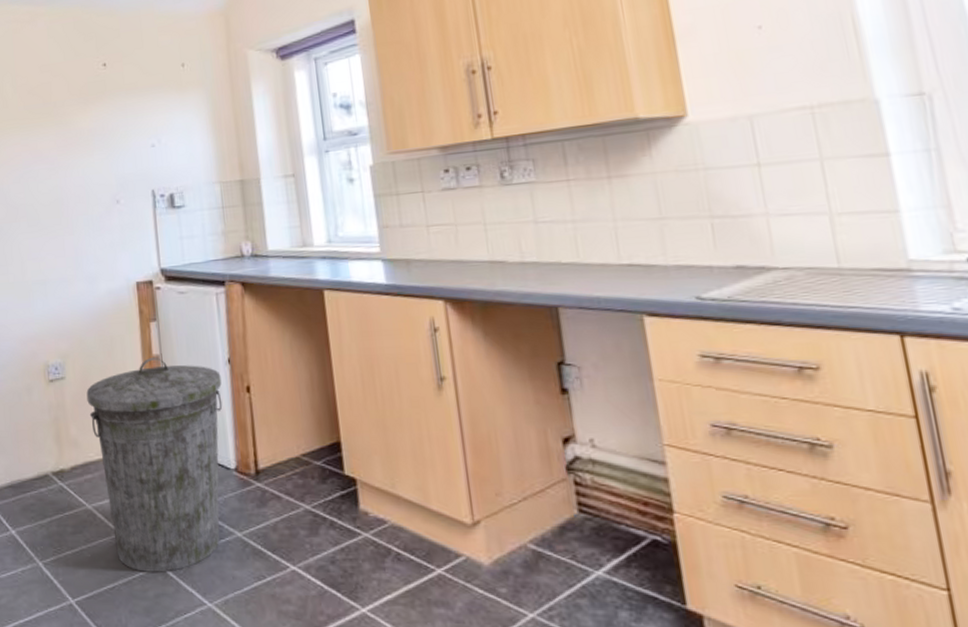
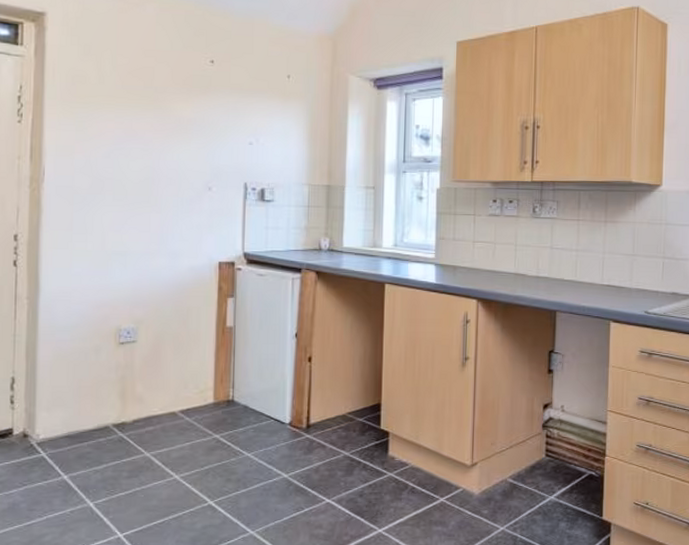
trash can: present [86,357,223,572] -> none [157,328,287,508]

